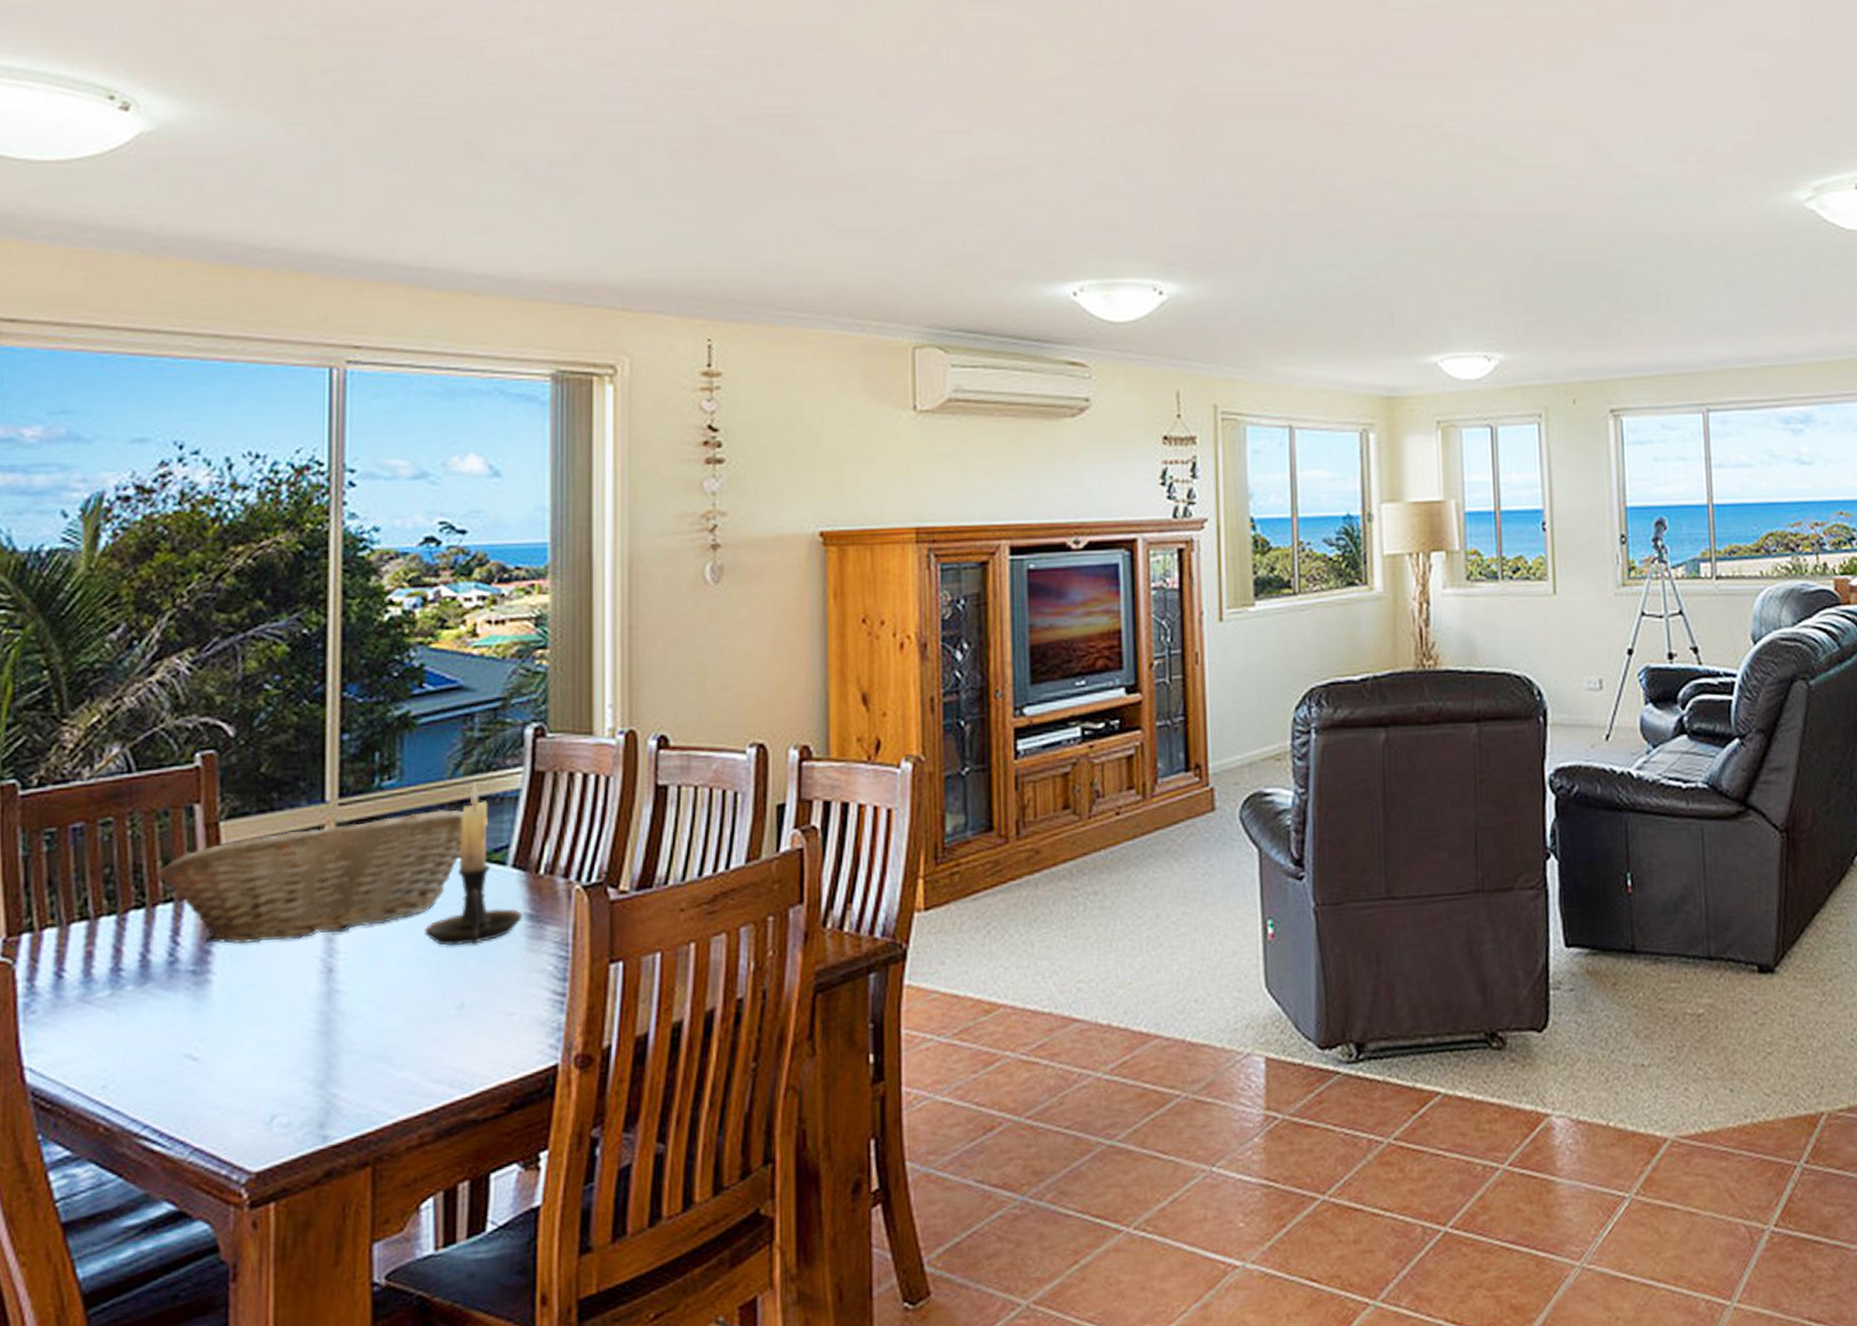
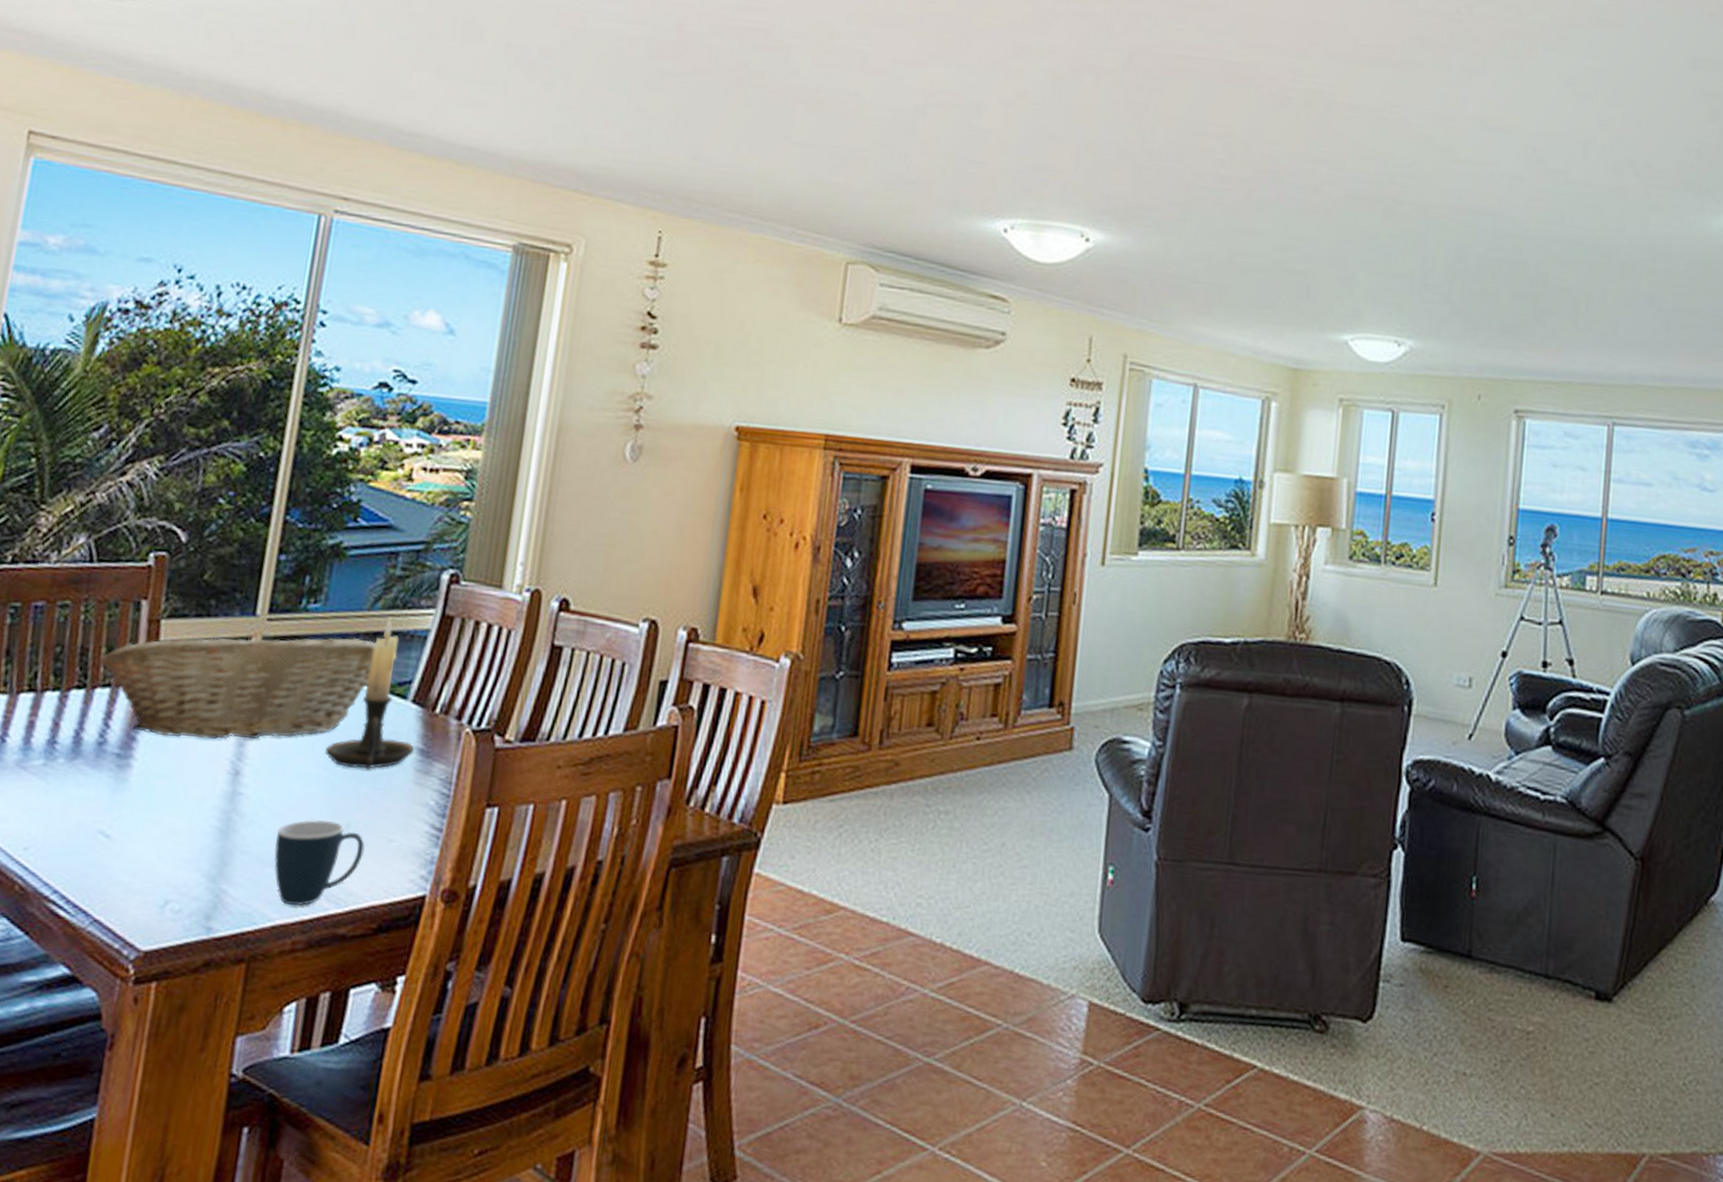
mug: none [385,1004,483,1099] -> present [273,819,365,907]

